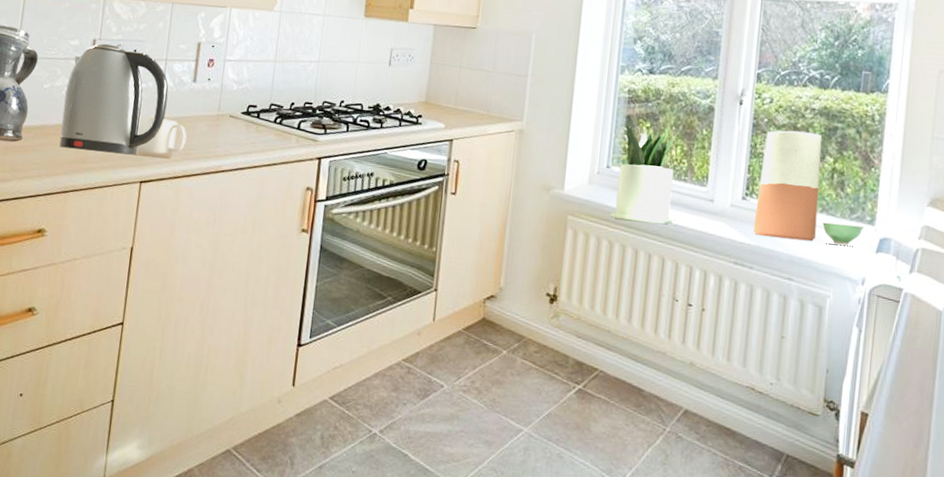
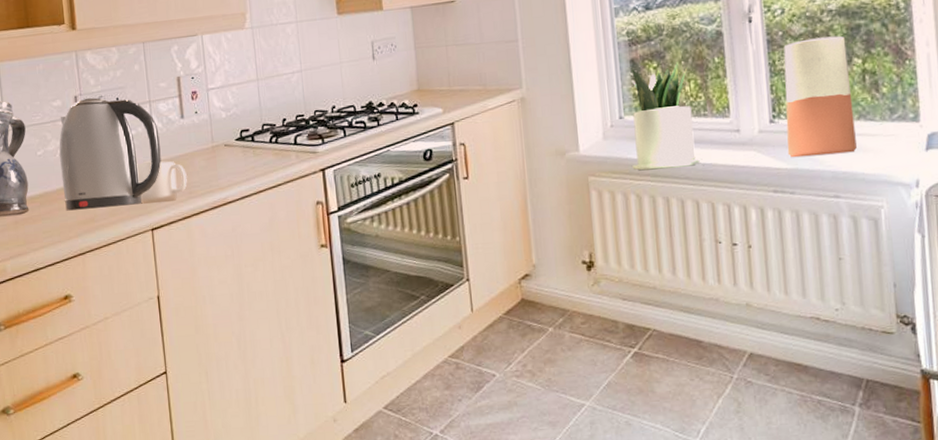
bowl: present [822,222,863,245] -> none [862,125,908,150]

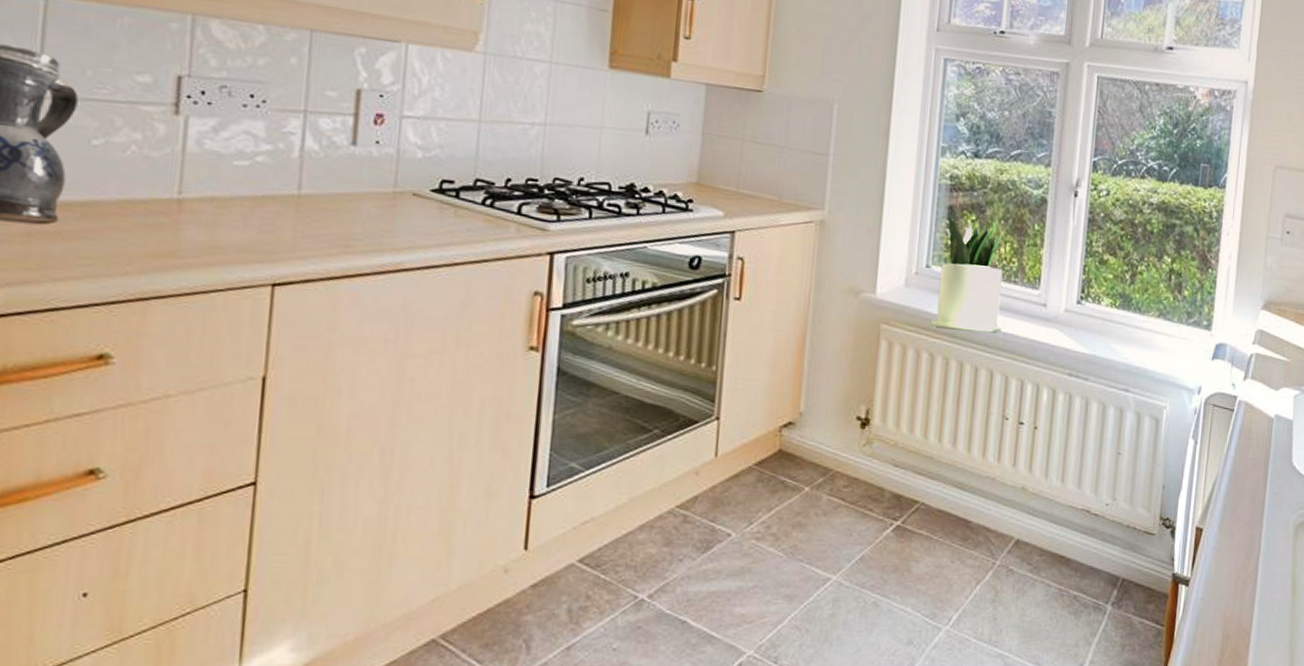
kettle: present [59,97,162,211] -> none [126,82,312,247]
mug: present [137,161,187,205] -> none [262,191,346,254]
vase: present [783,36,857,158] -> none [1088,226,1160,349]

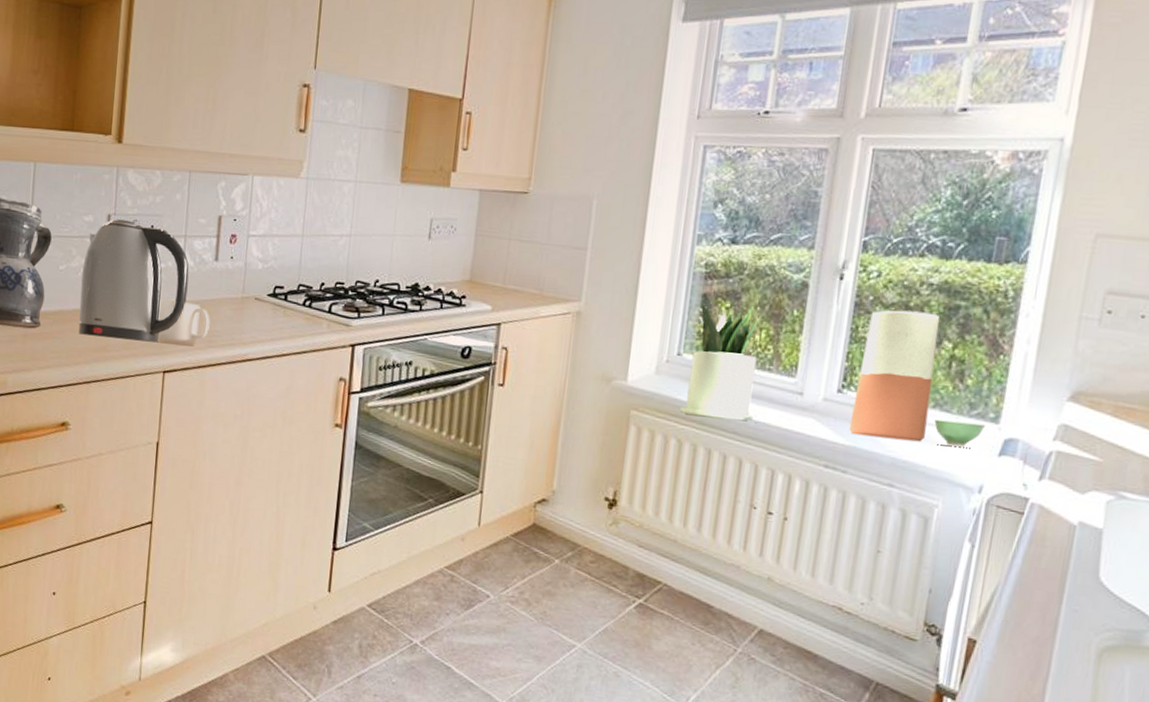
kettle: none [126,82,312,247] -> present [78,219,189,343]
mug: none [262,191,346,254] -> present [158,299,210,348]
vase: none [1088,226,1160,349] -> present [848,310,941,442]
bowl: none [1160,328,1200,352] -> present [934,419,985,447]

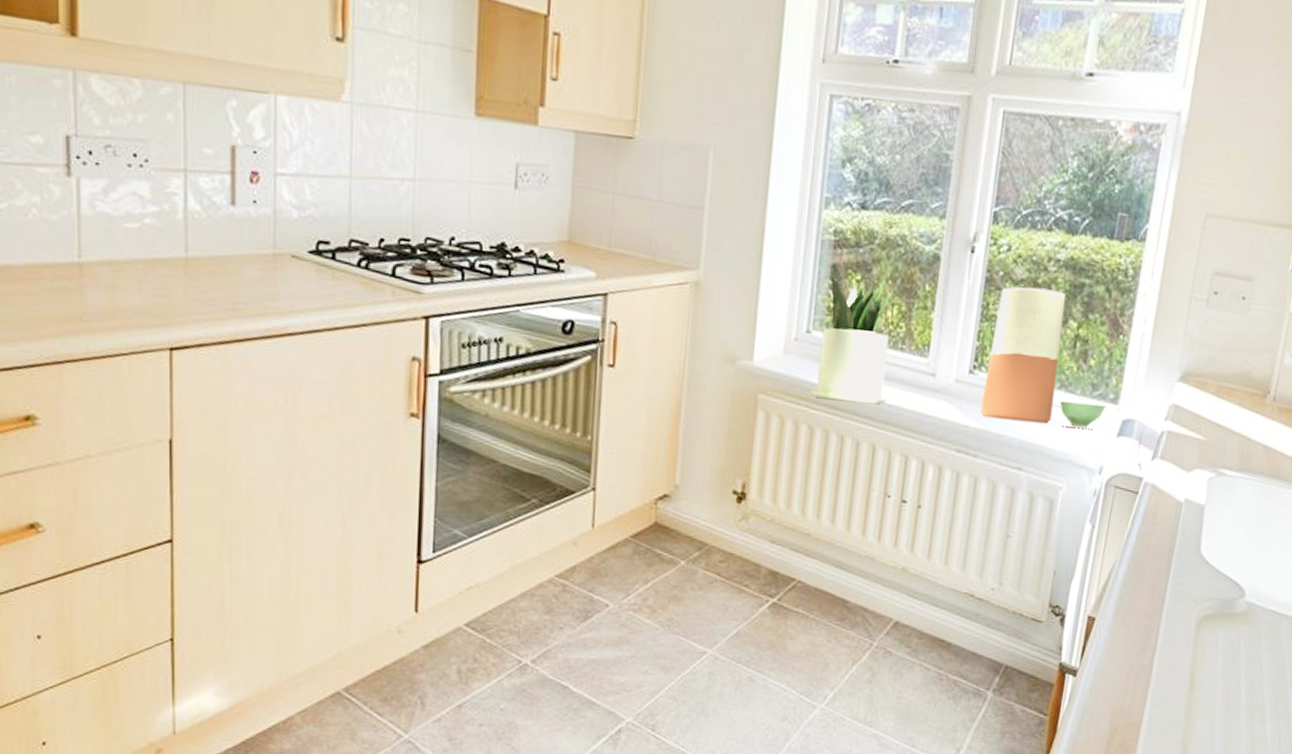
kettle: present [78,219,189,343] -> none [34,142,195,311]
mug: present [158,299,210,348] -> none [156,254,231,318]

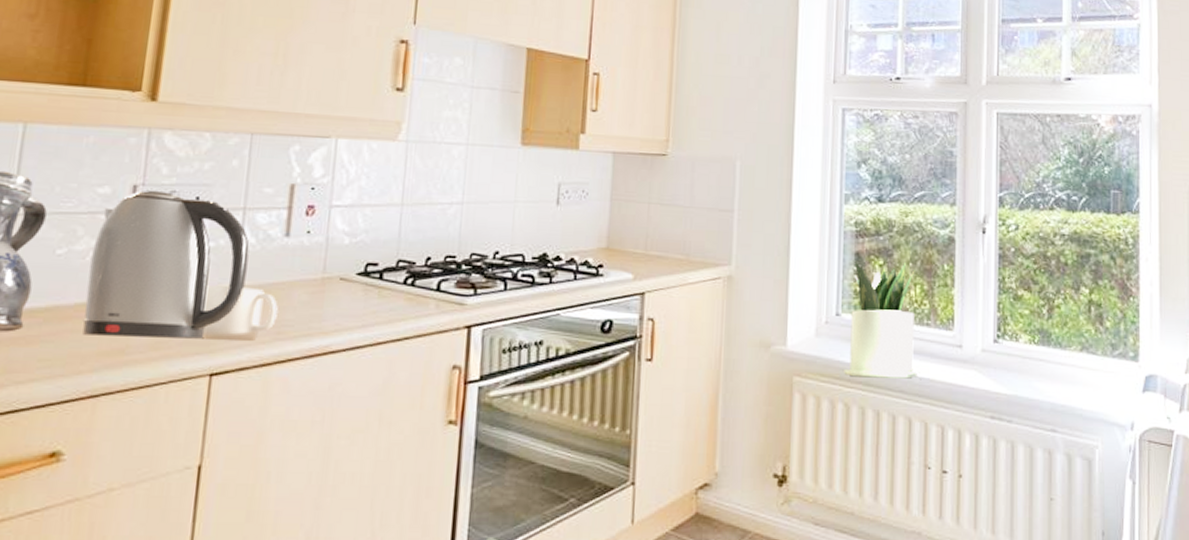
kettle: none [34,142,195,311] -> present [82,190,249,339]
mug: none [156,254,231,318] -> present [202,285,278,342]
vase: present [980,286,1067,424] -> none [1008,260,1077,385]
bowl: present [1060,401,1106,428] -> none [1084,362,1127,387]

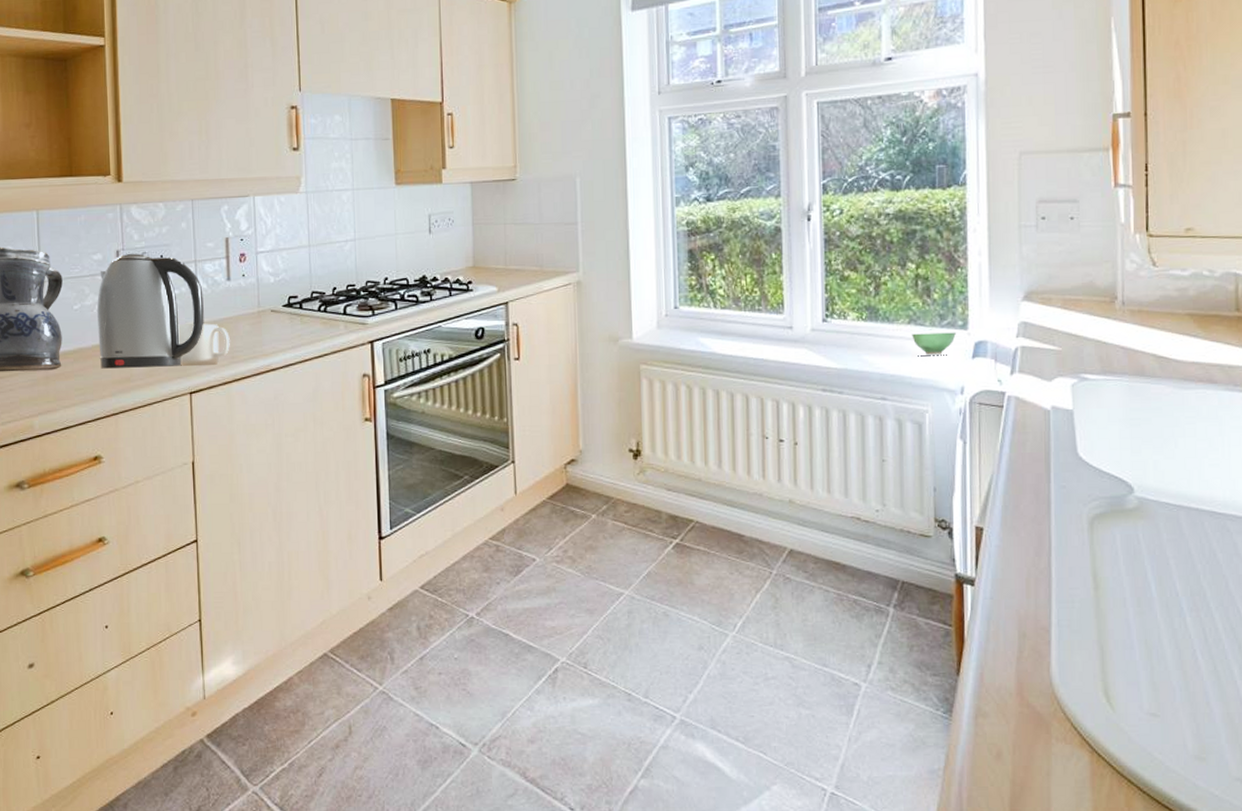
planter: present [842,261,920,379] -> none [683,254,754,362]
bowl: none [1084,362,1127,387] -> present [912,332,956,355]

